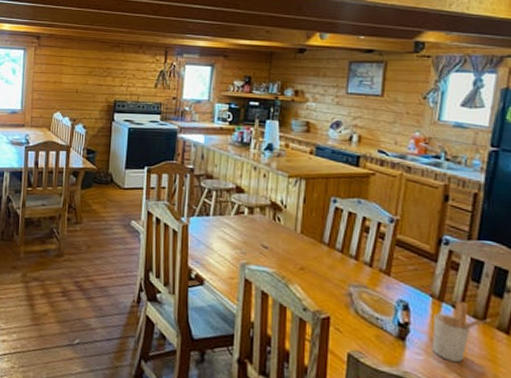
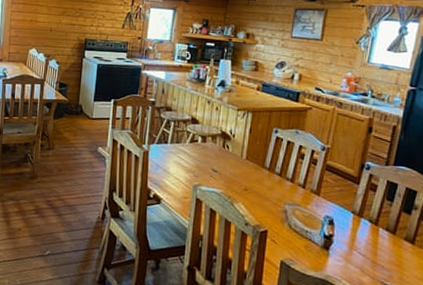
utensil holder: present [432,302,491,362] -> none [351,217,400,267]

